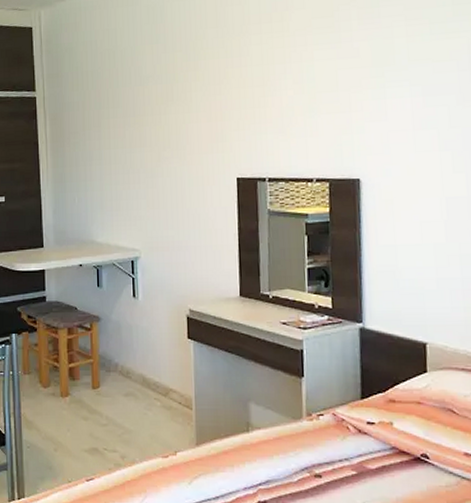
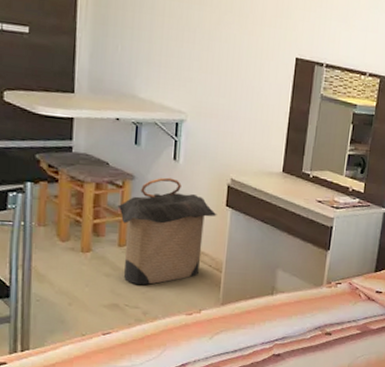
laundry hamper: none [88,315,180,428] -> present [117,177,217,285]

